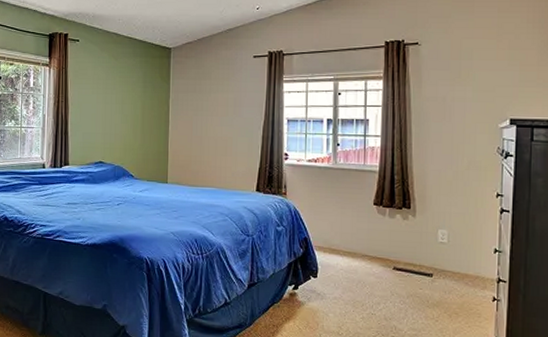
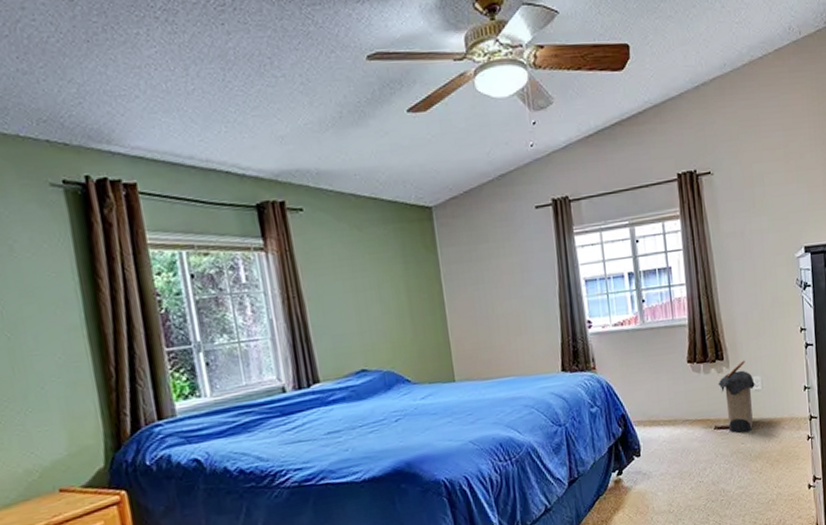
laundry hamper: none [402,212,441,280] -> present [718,360,755,433]

